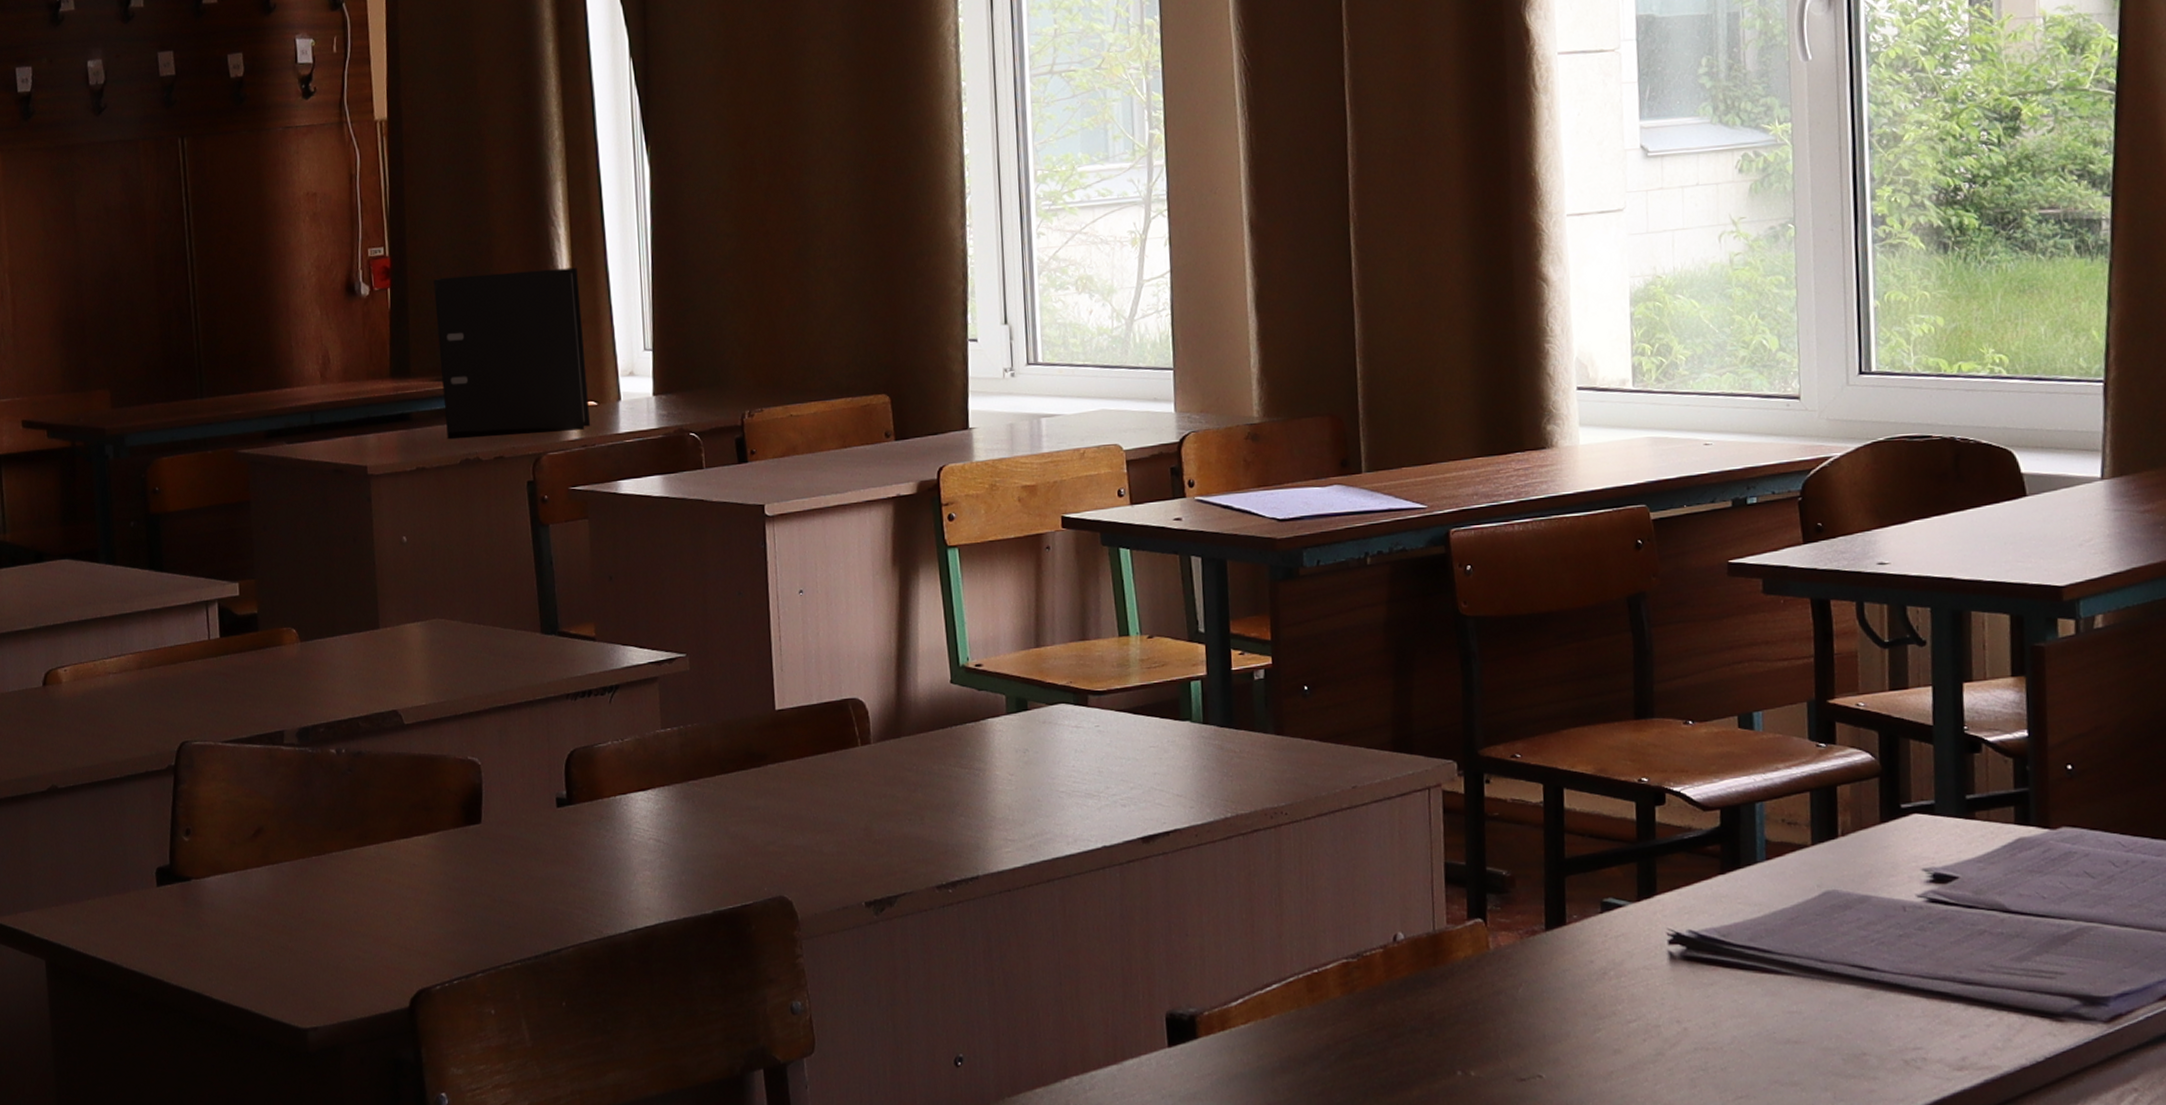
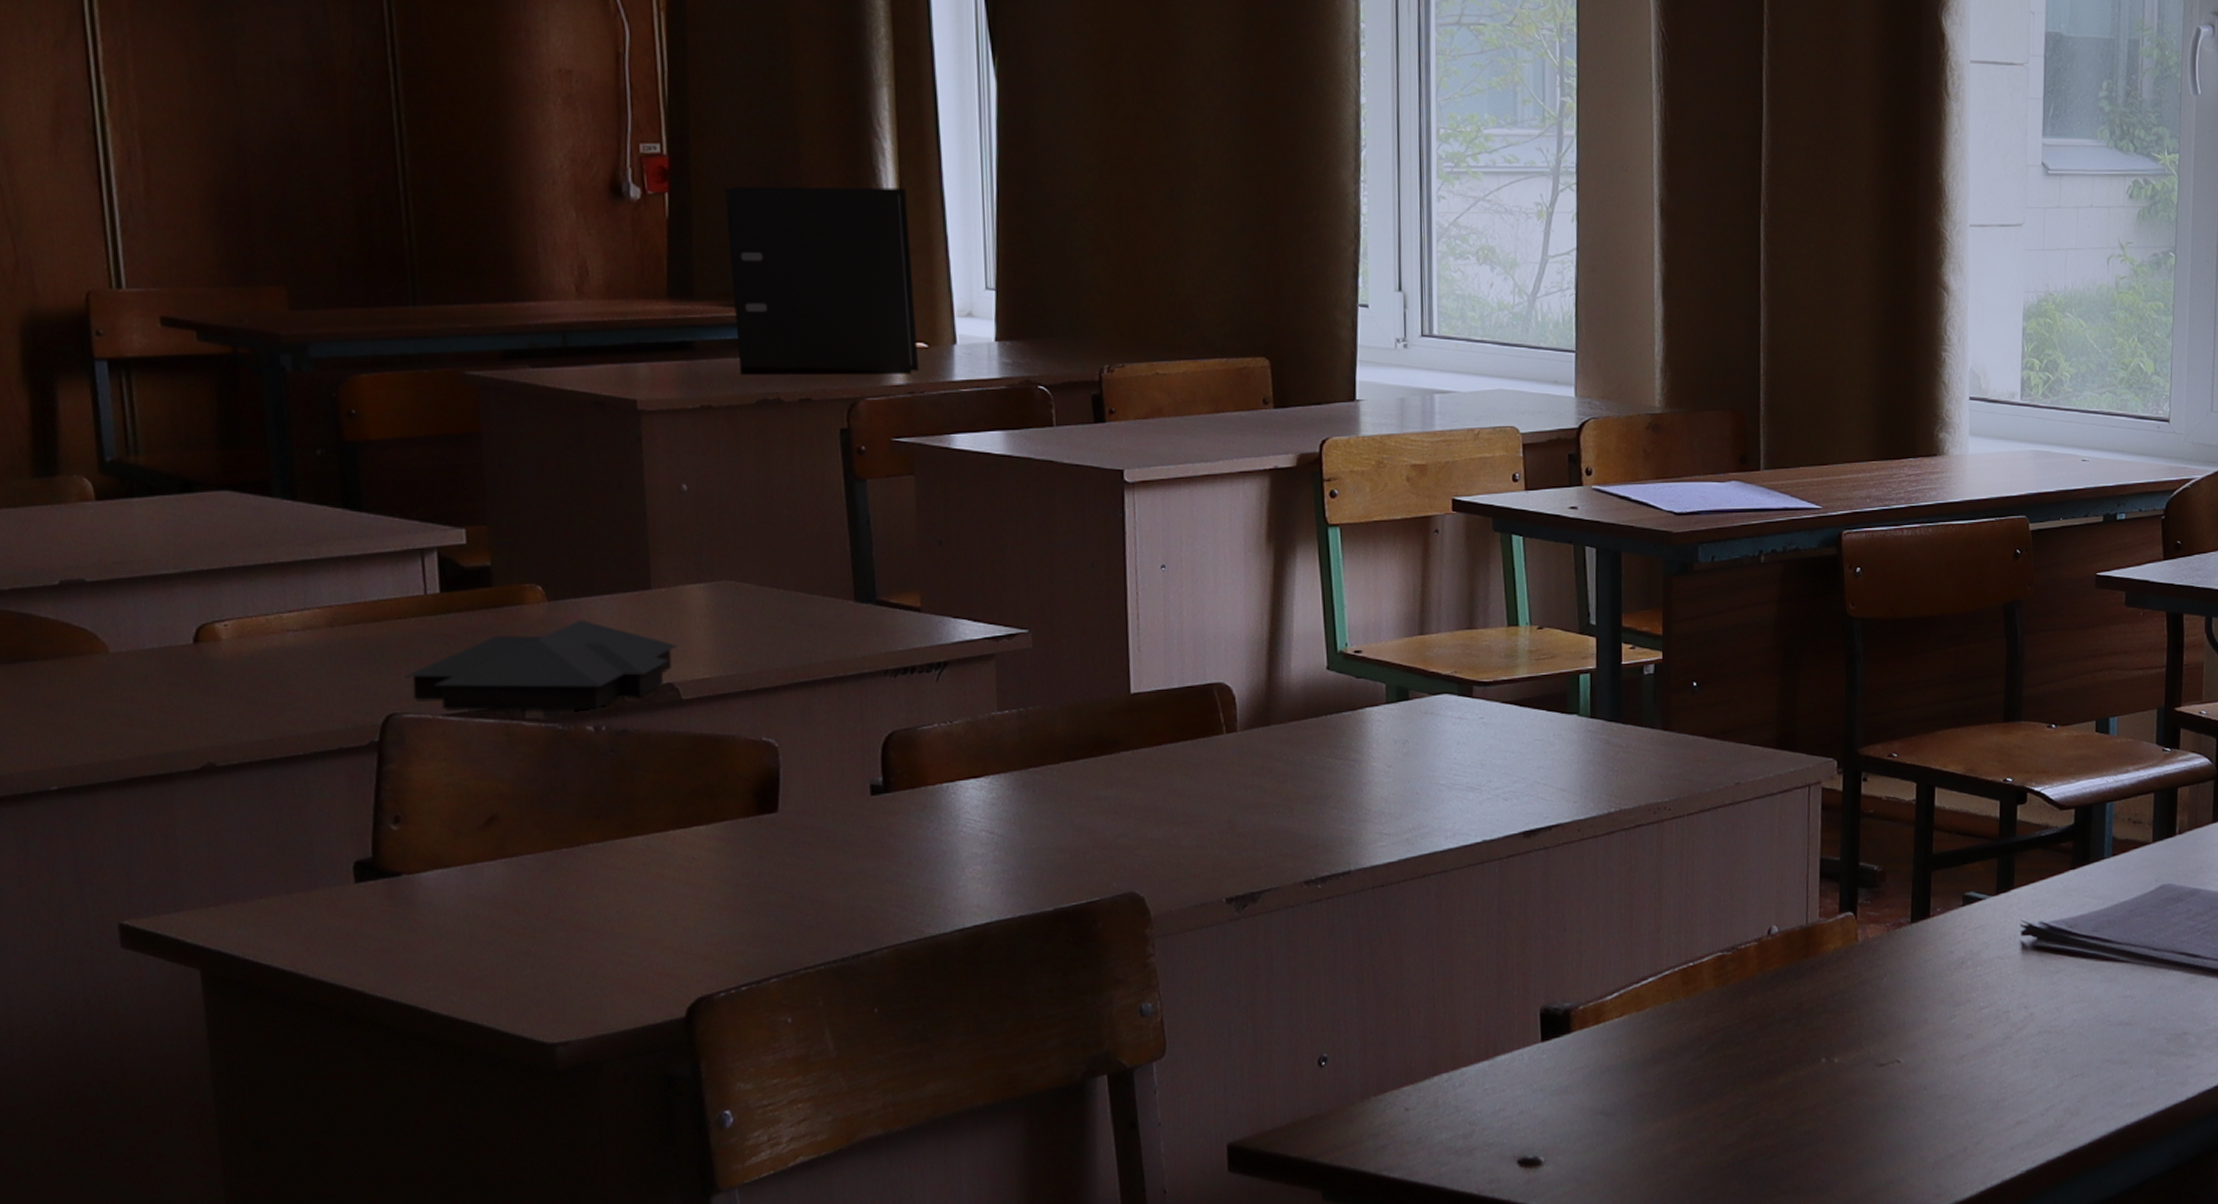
papers: none [193,656,400,737] -> present [404,619,677,710]

